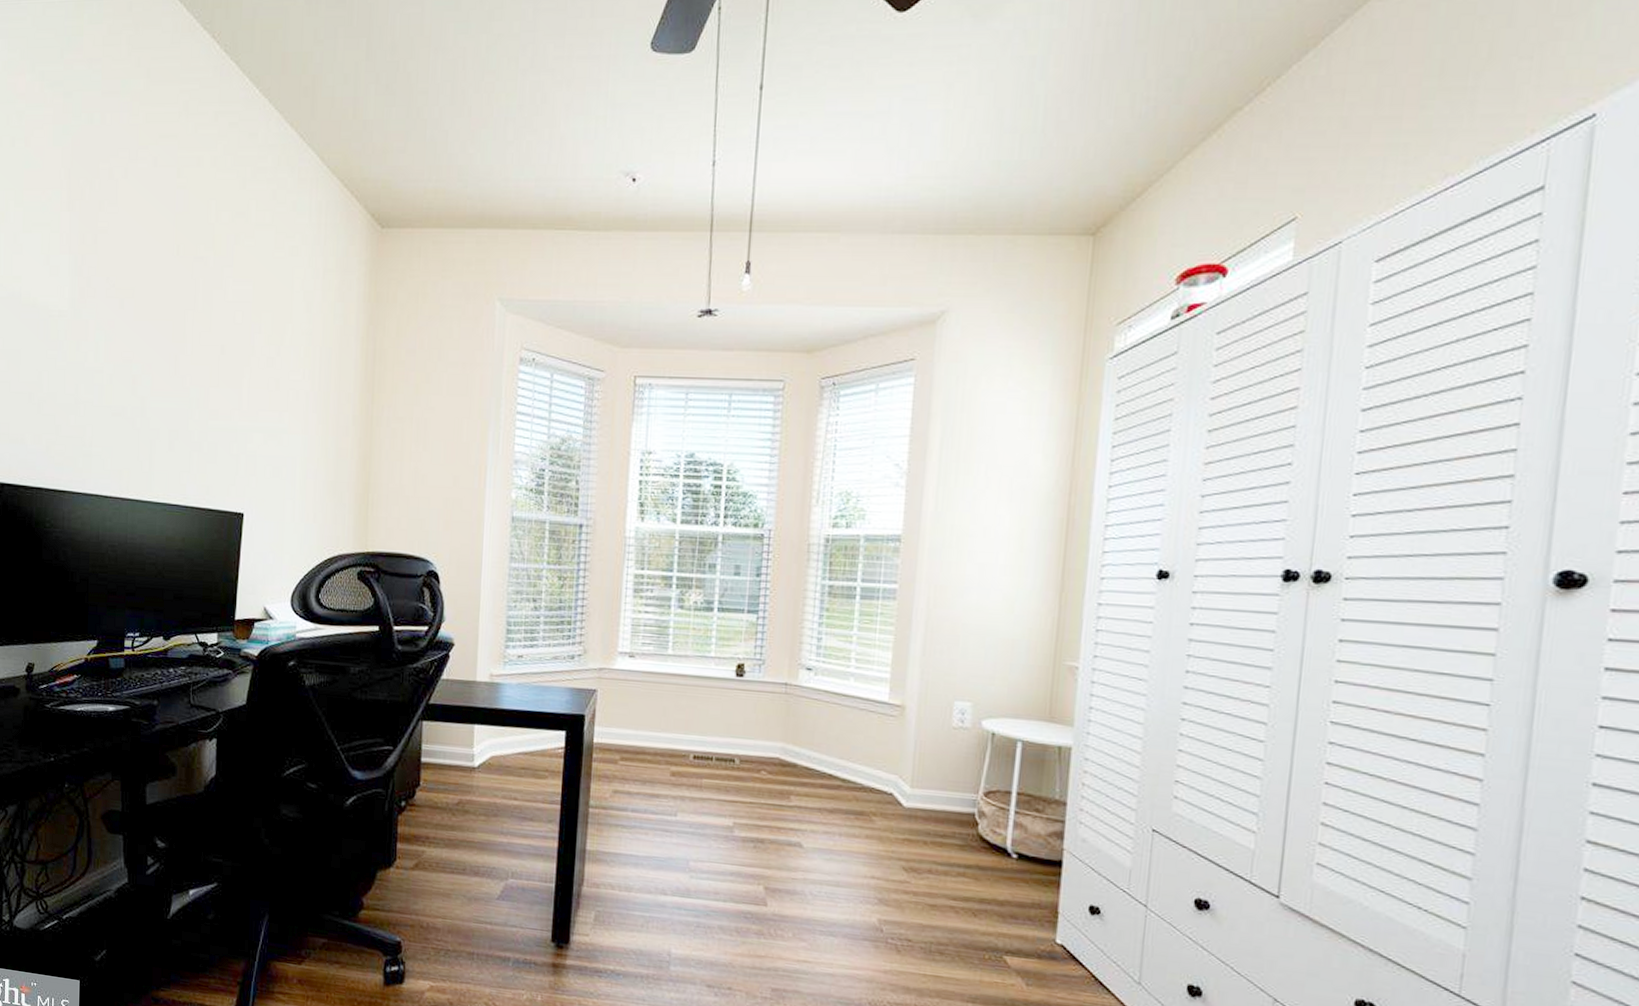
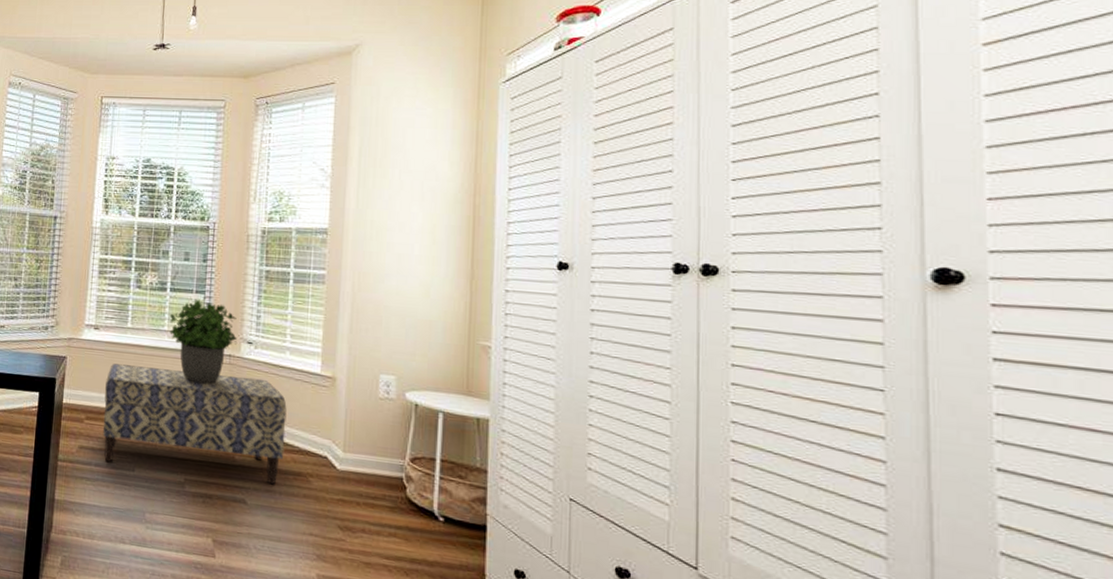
bench: none [639,696,850,826] -> present [102,363,287,485]
potted plant: none [717,618,794,717] -> present [169,298,237,384]

